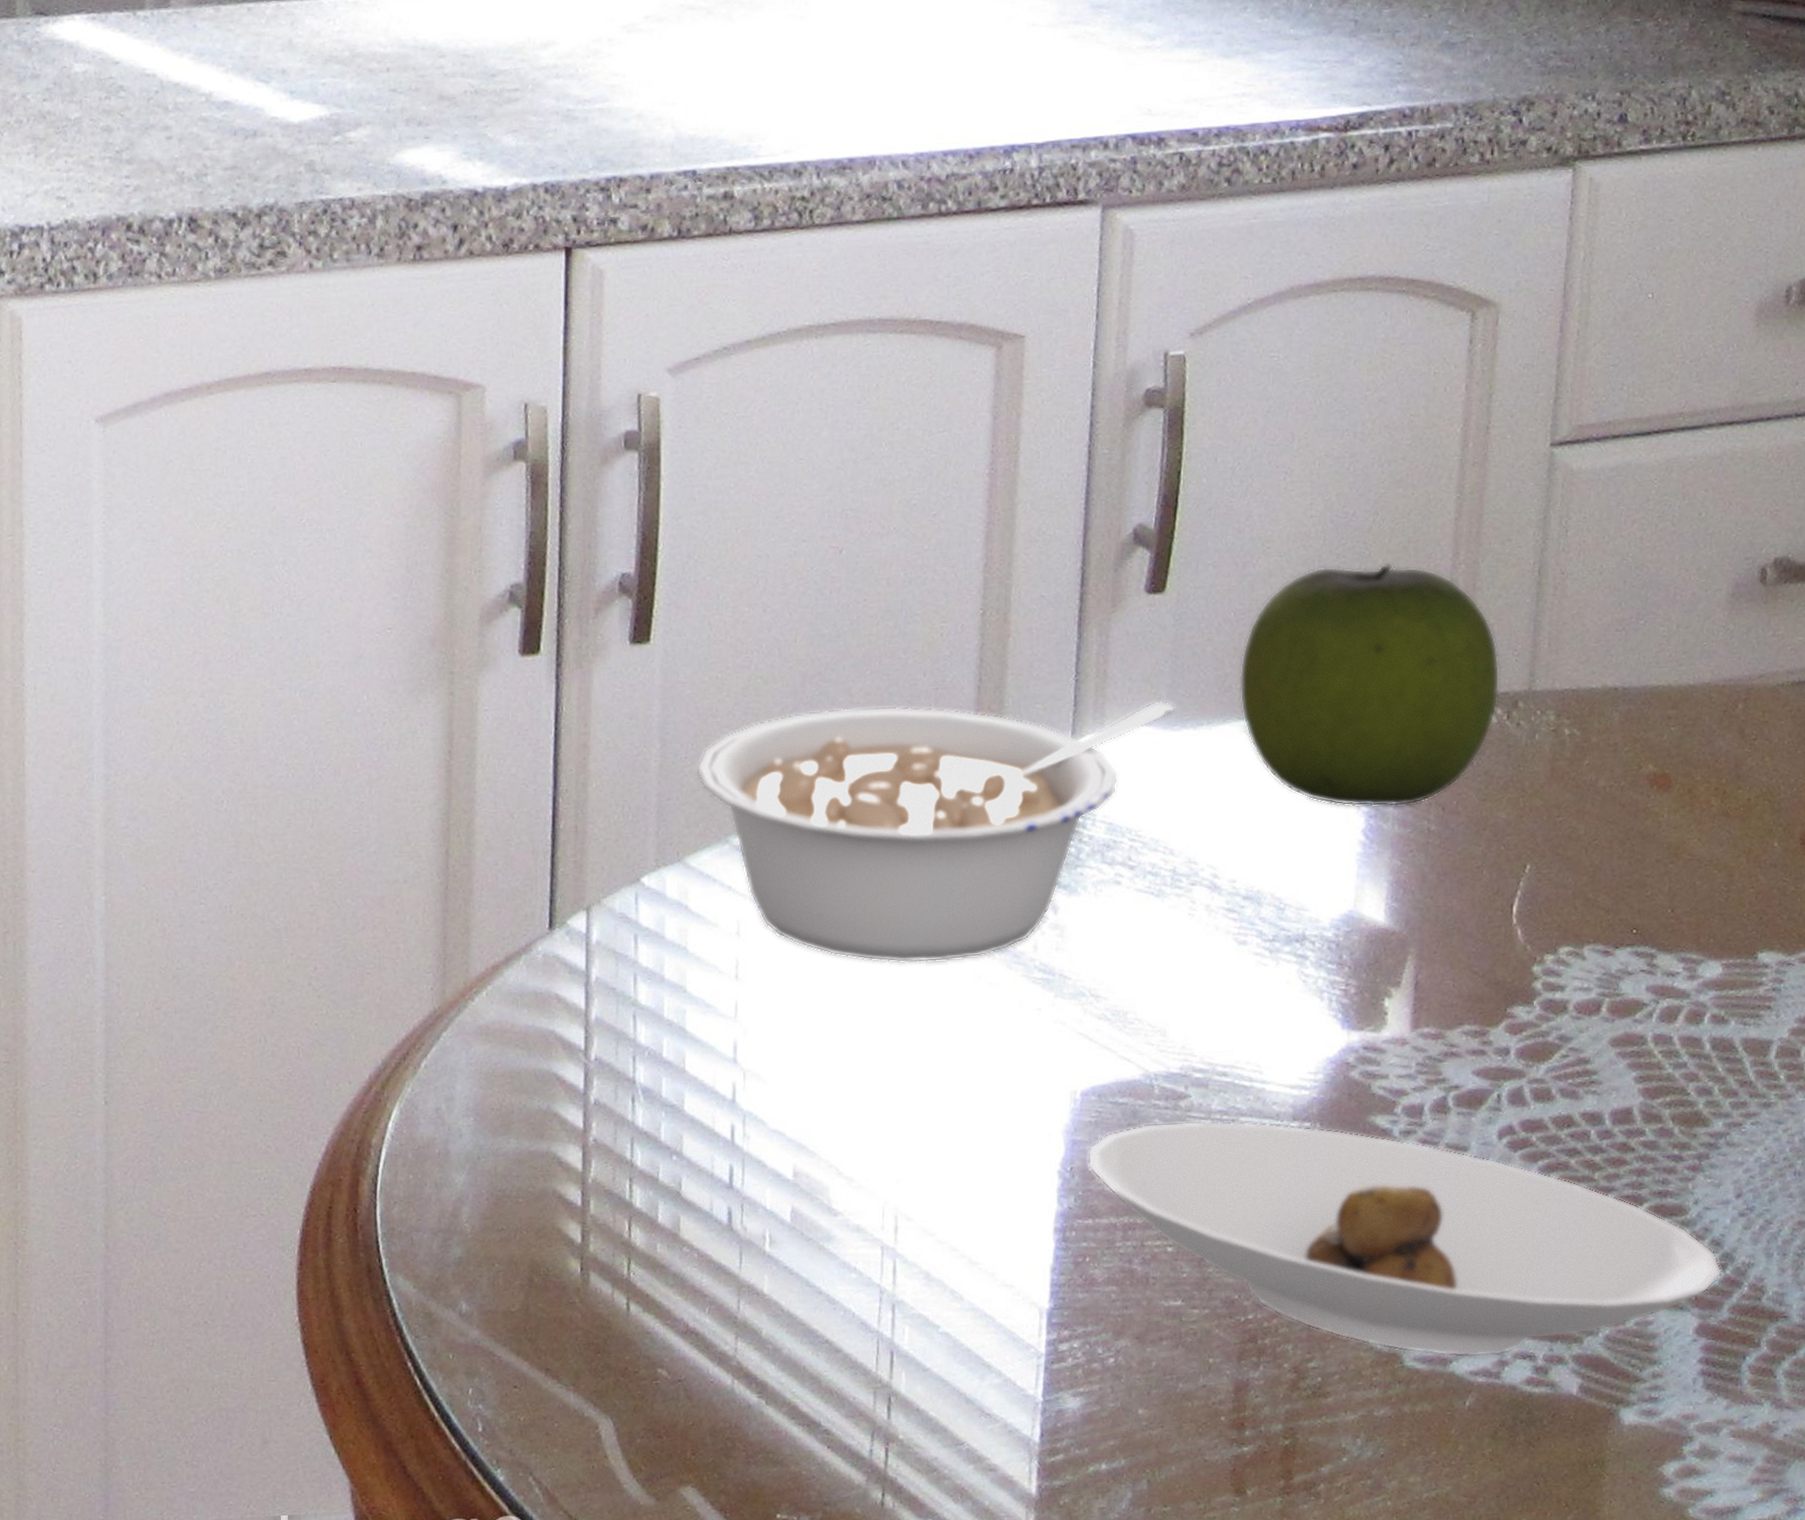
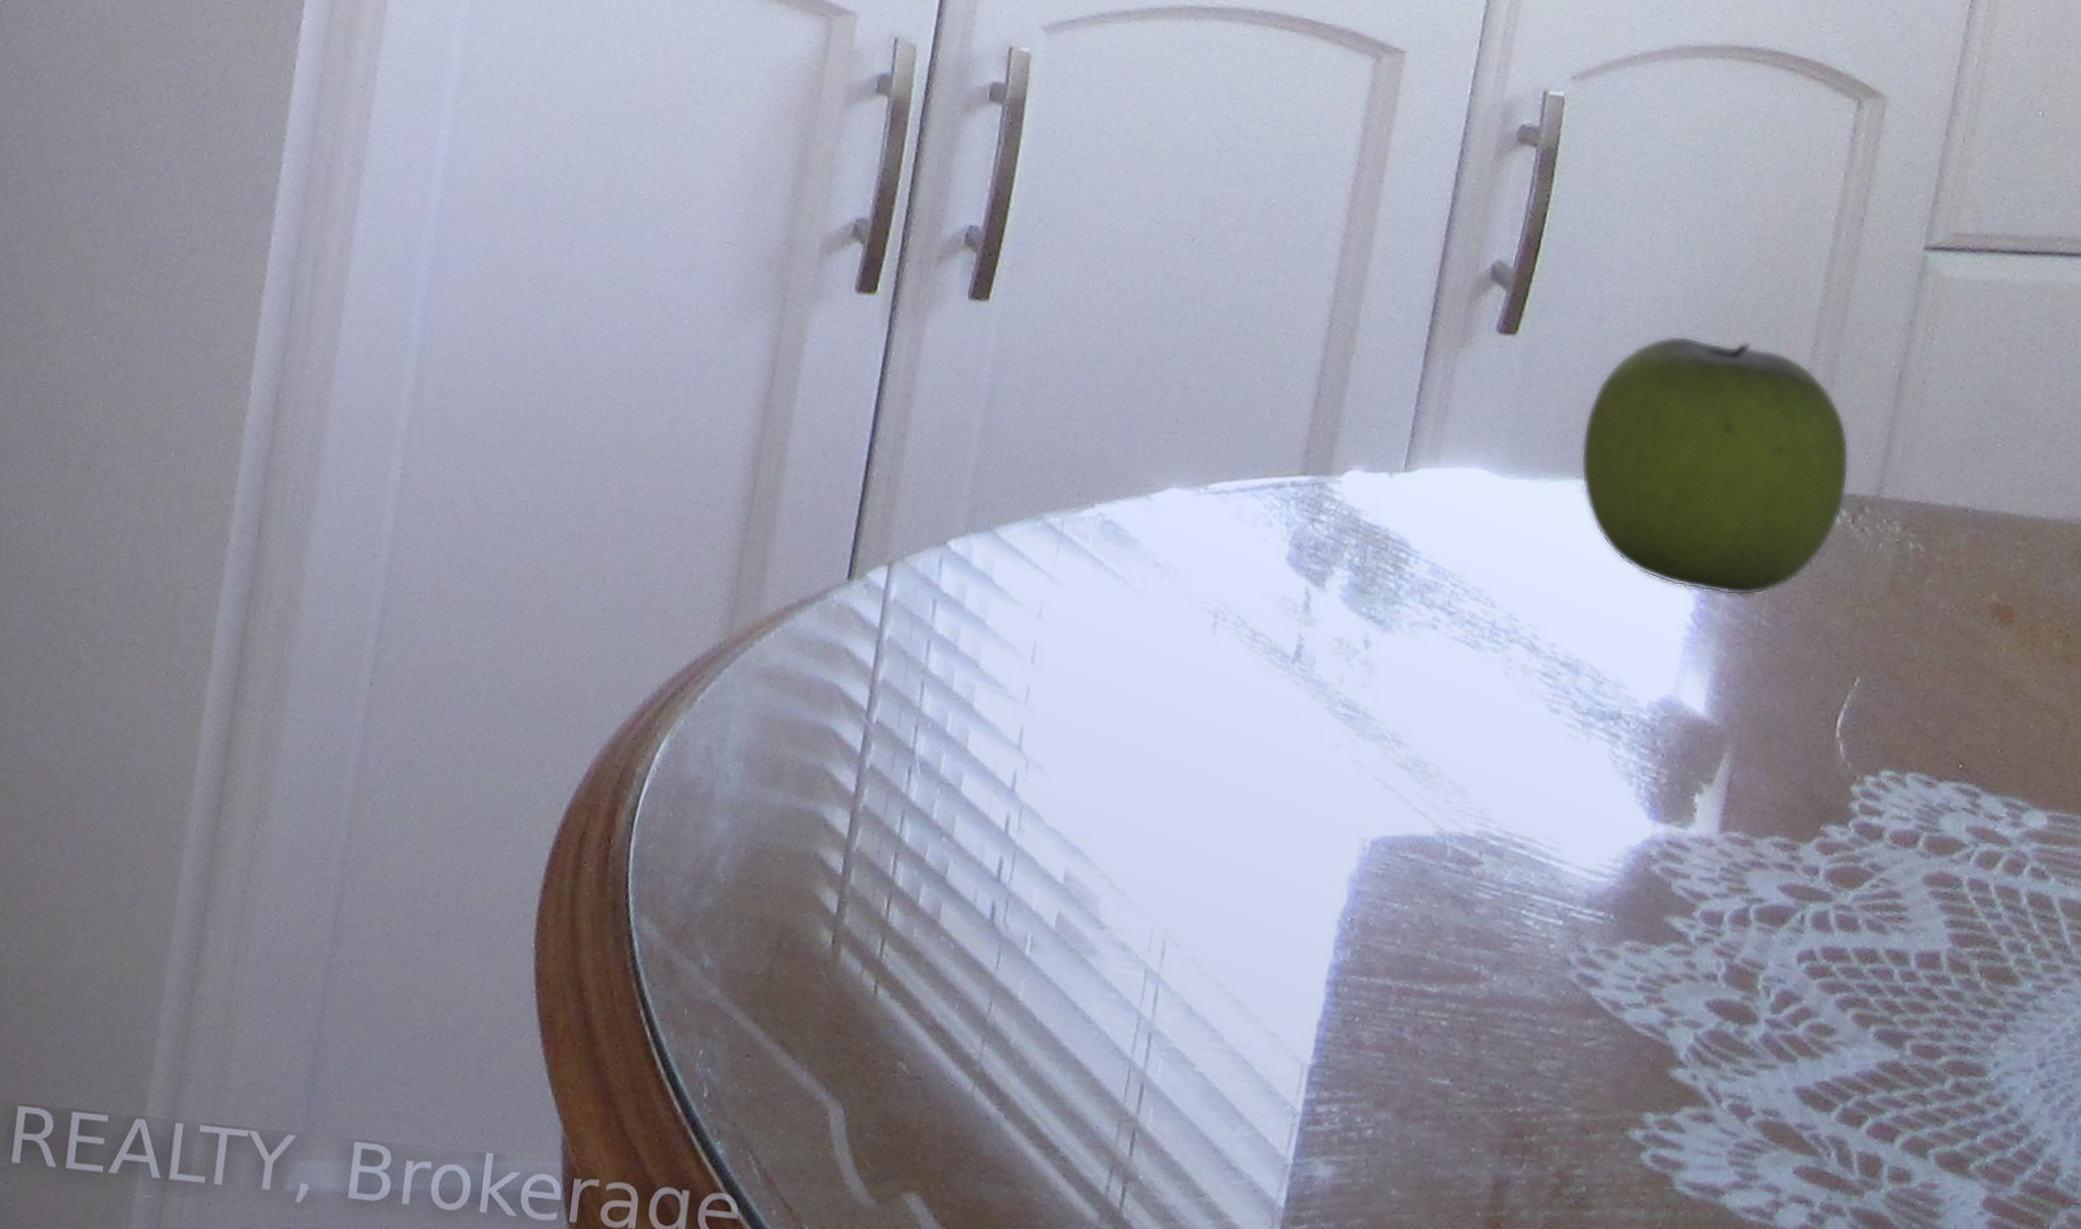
legume: present [696,701,1176,963] -> none [1018,397,1515,681]
saucer: present [1087,1120,1723,1357] -> none [1369,885,2017,1195]

